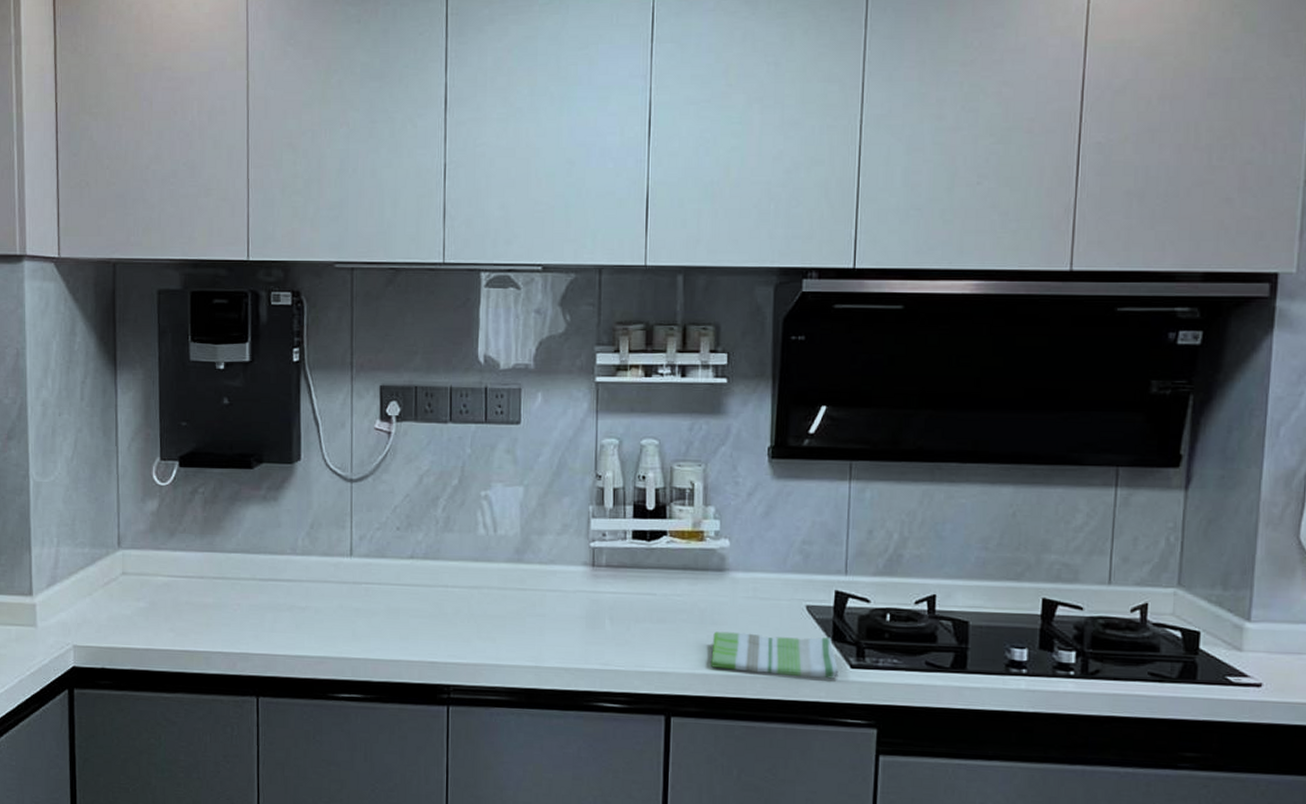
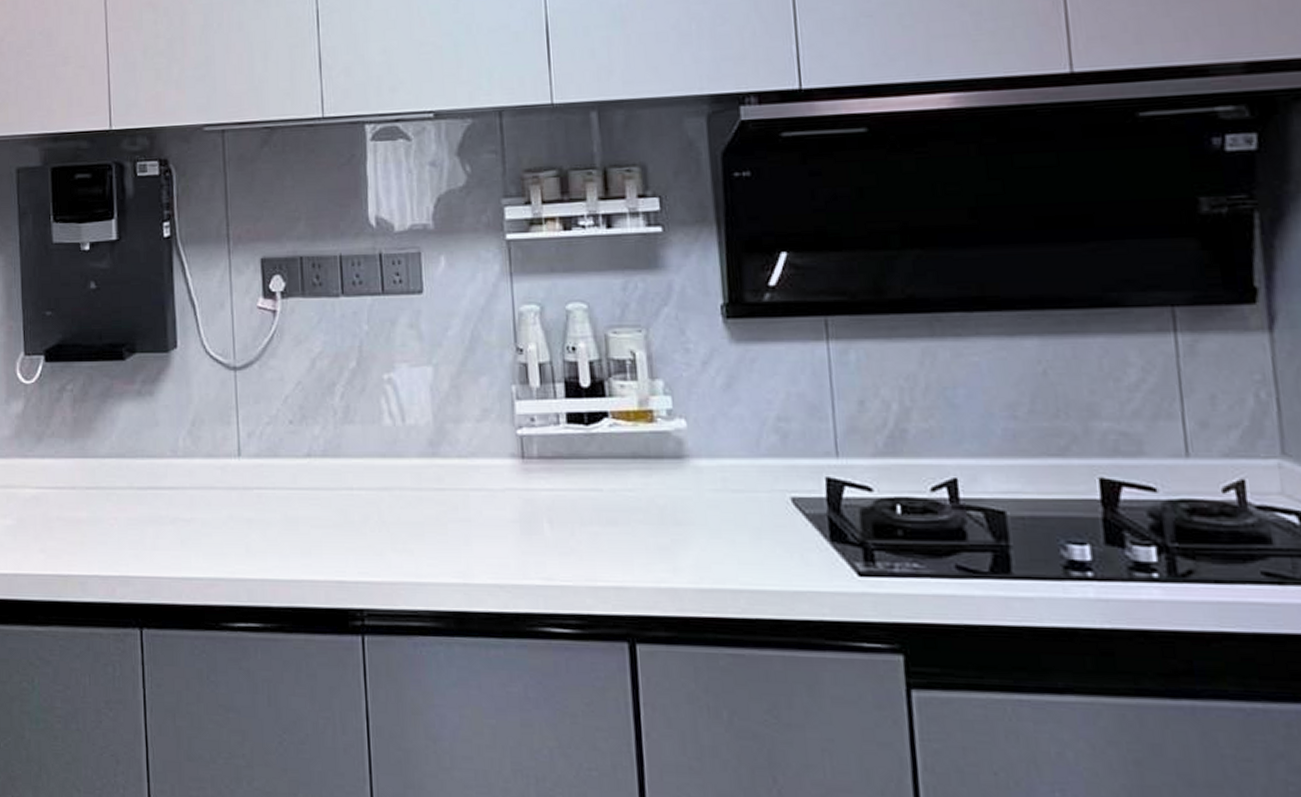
dish towel: present [710,631,839,679] -> none [678,534,844,591]

